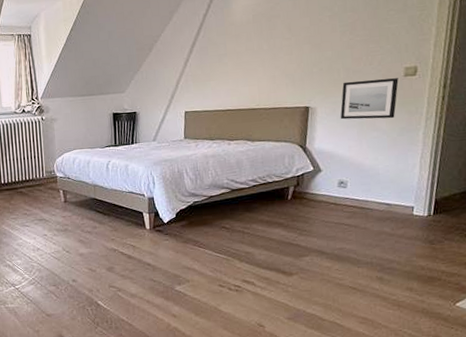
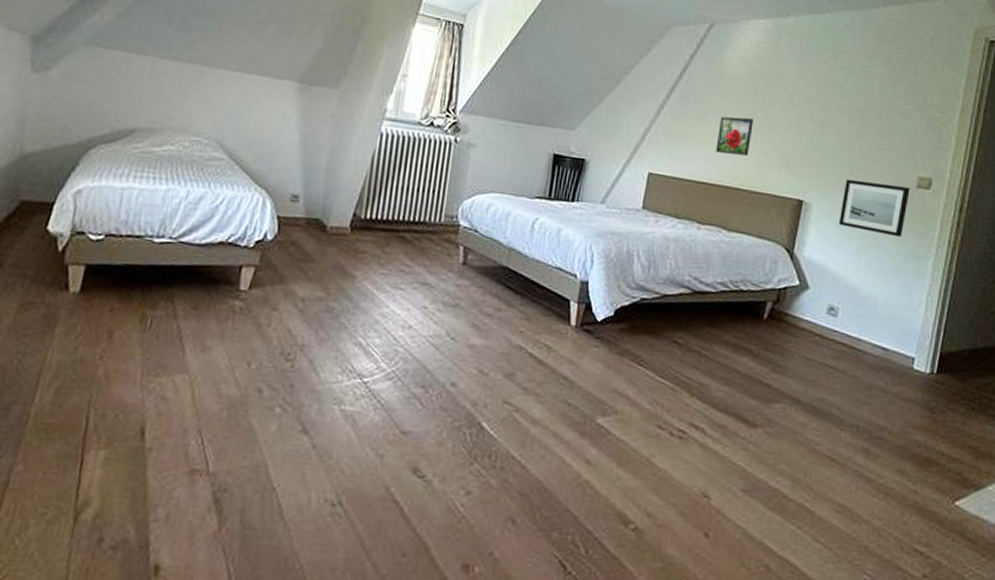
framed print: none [233,52,262,85] -> present [716,116,753,156]

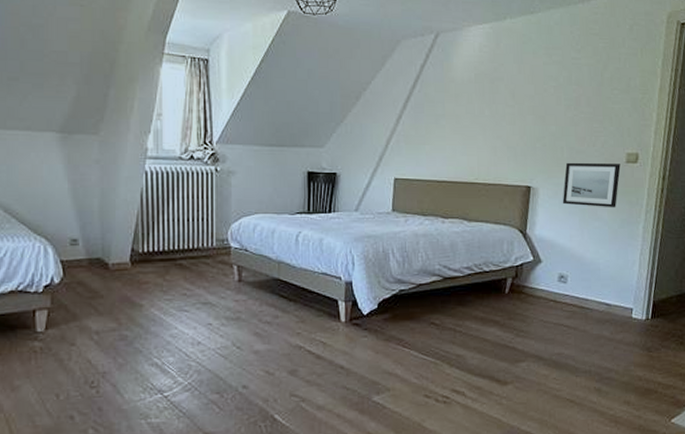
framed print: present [716,116,753,156] -> none [451,117,482,152]

